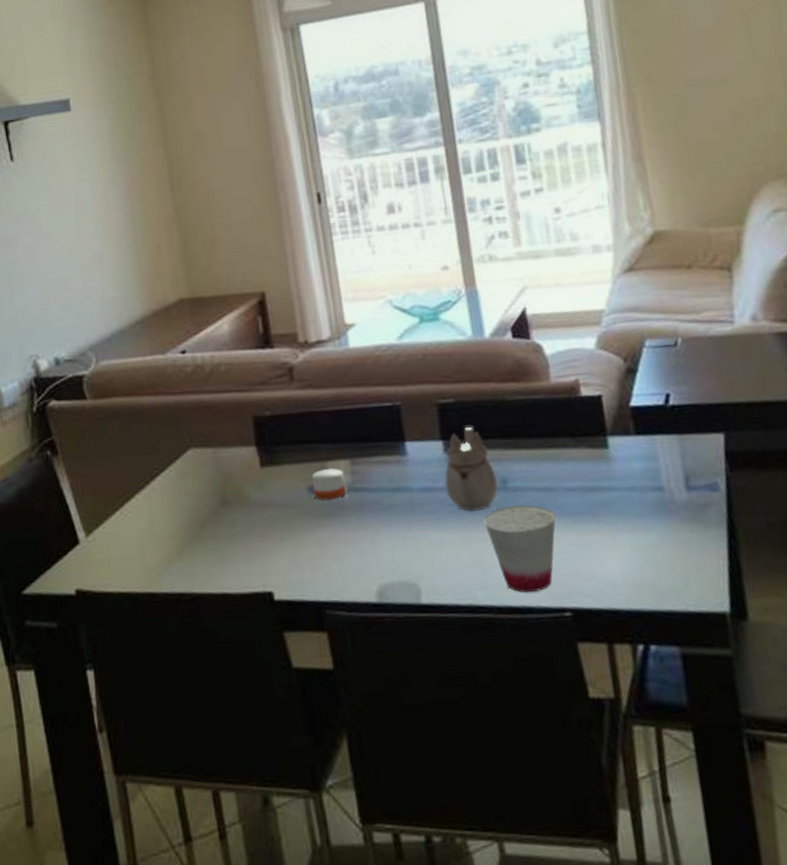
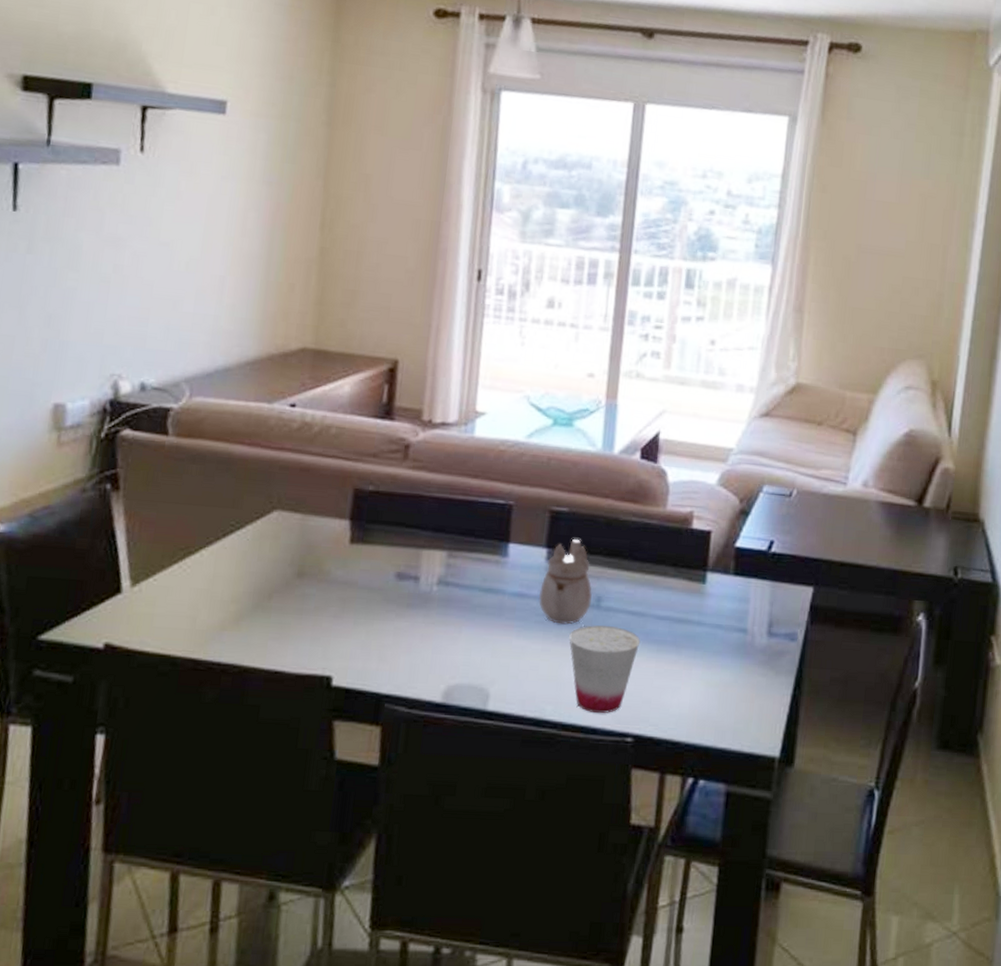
candle: present [311,468,347,500] -> none [401,556,438,590]

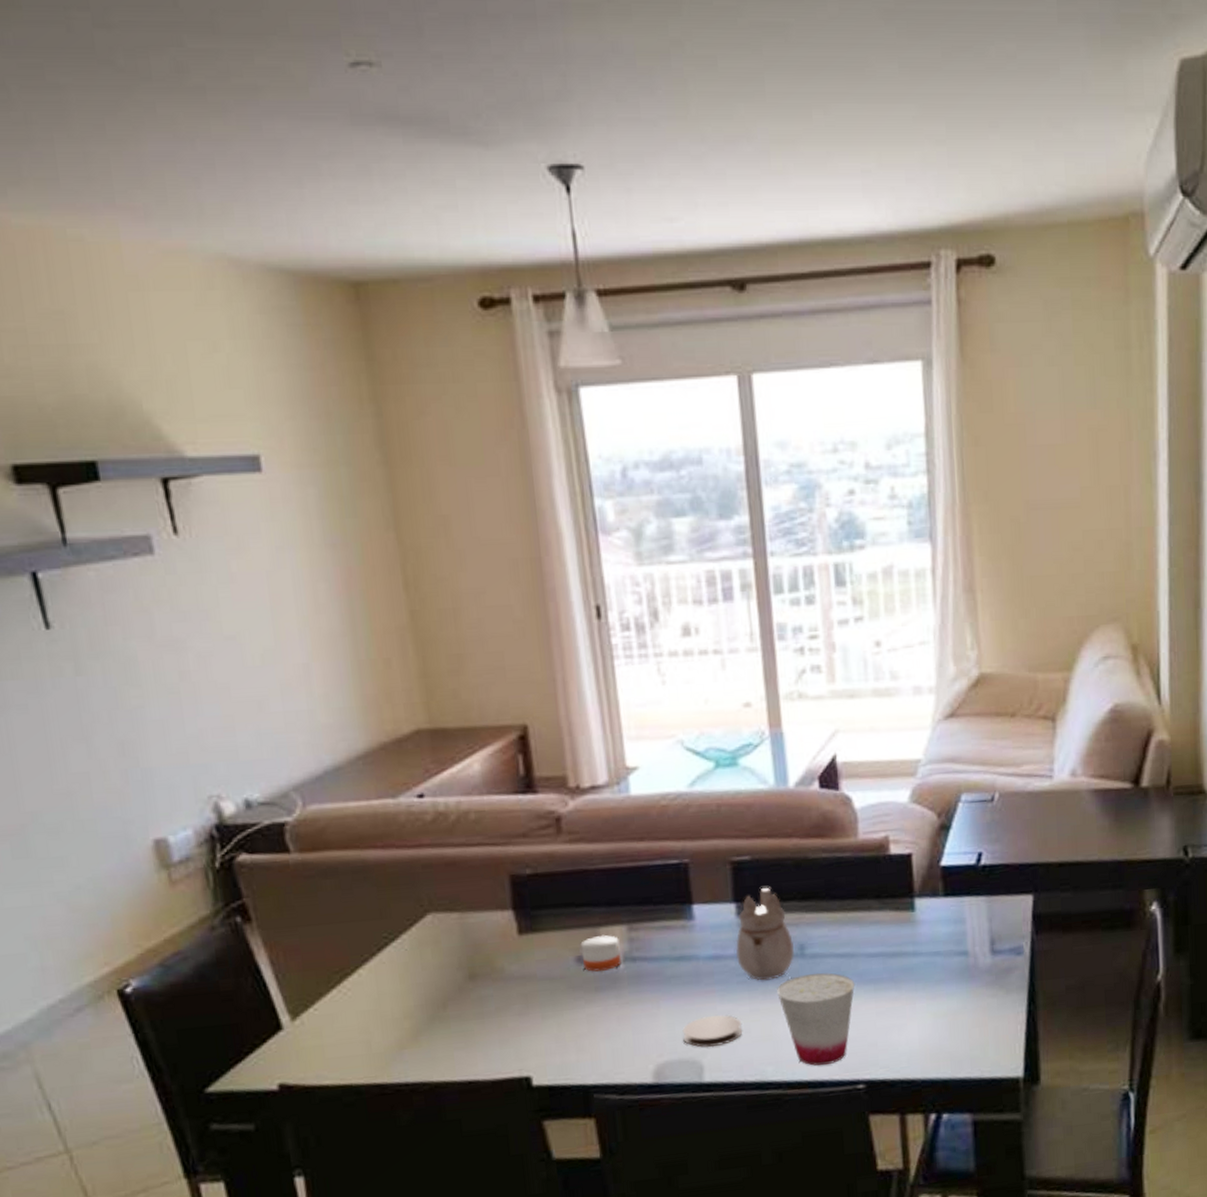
candle: none [401,556,438,590] -> present [580,934,622,972]
coaster: none [476,648,532,679] -> present [682,1015,743,1048]

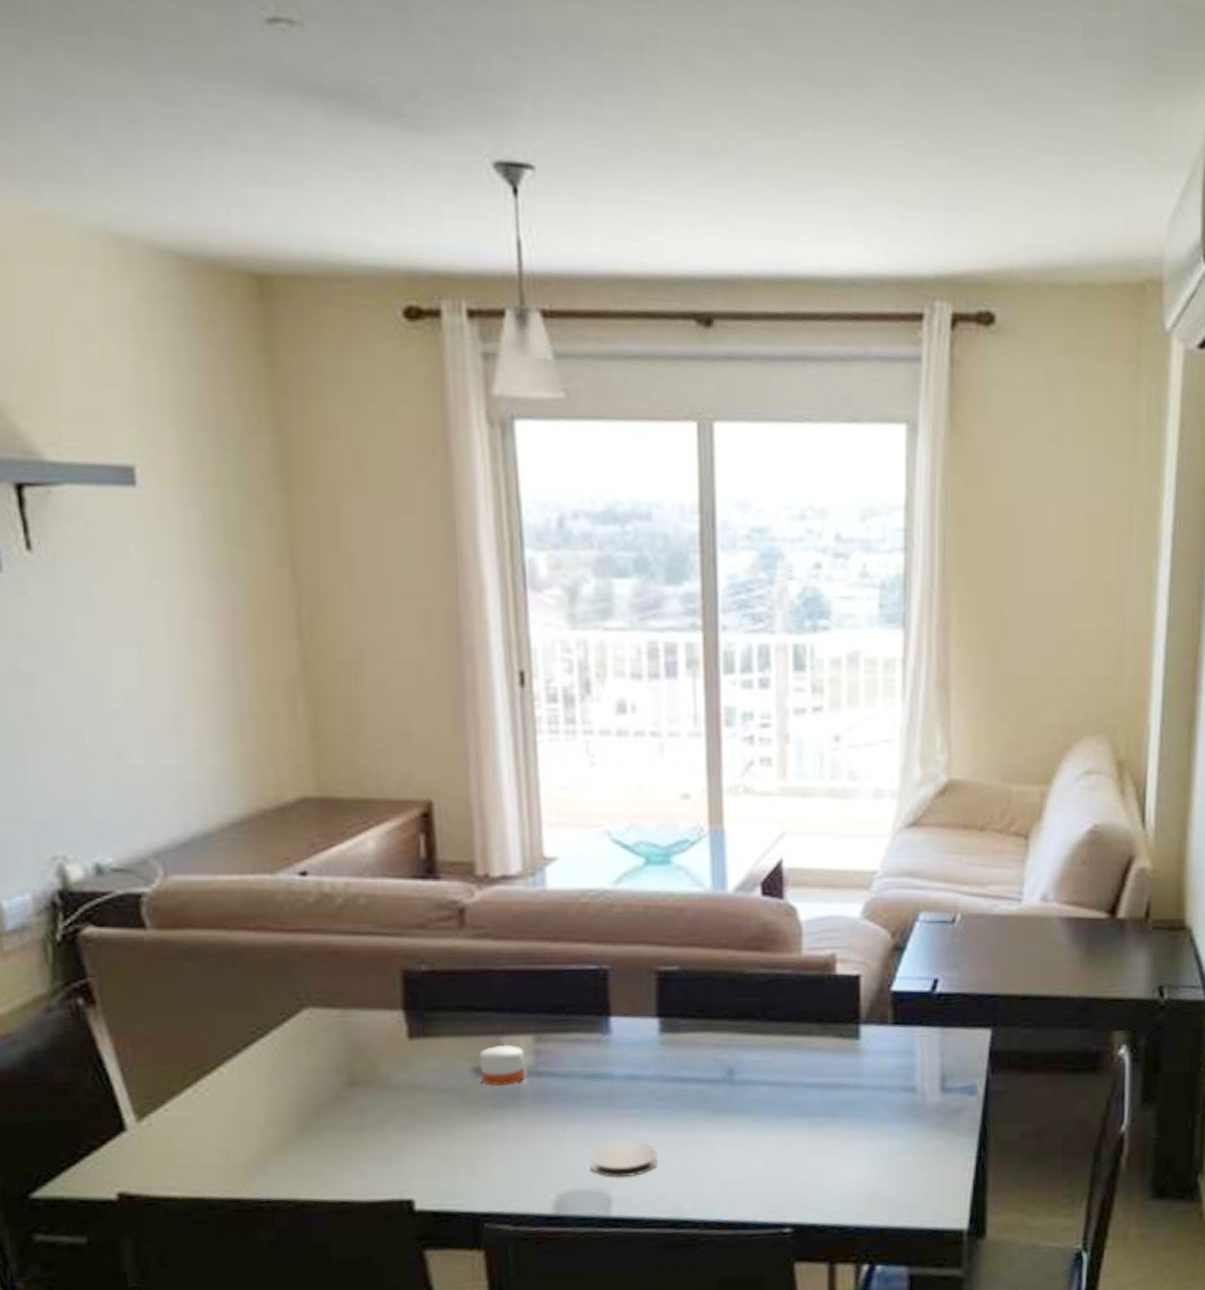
teapot: present [735,888,795,981] -> none [655,1003,723,1107]
cup: present [777,972,855,1066] -> none [700,1102,788,1205]

